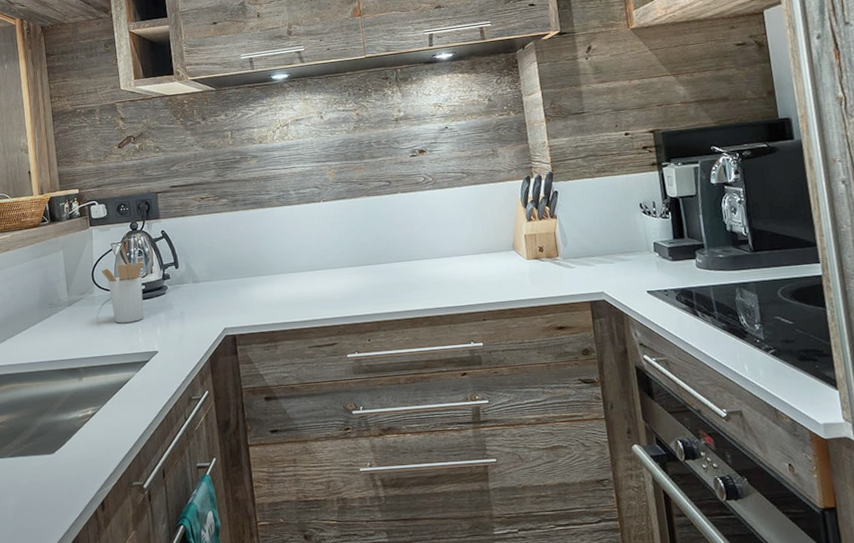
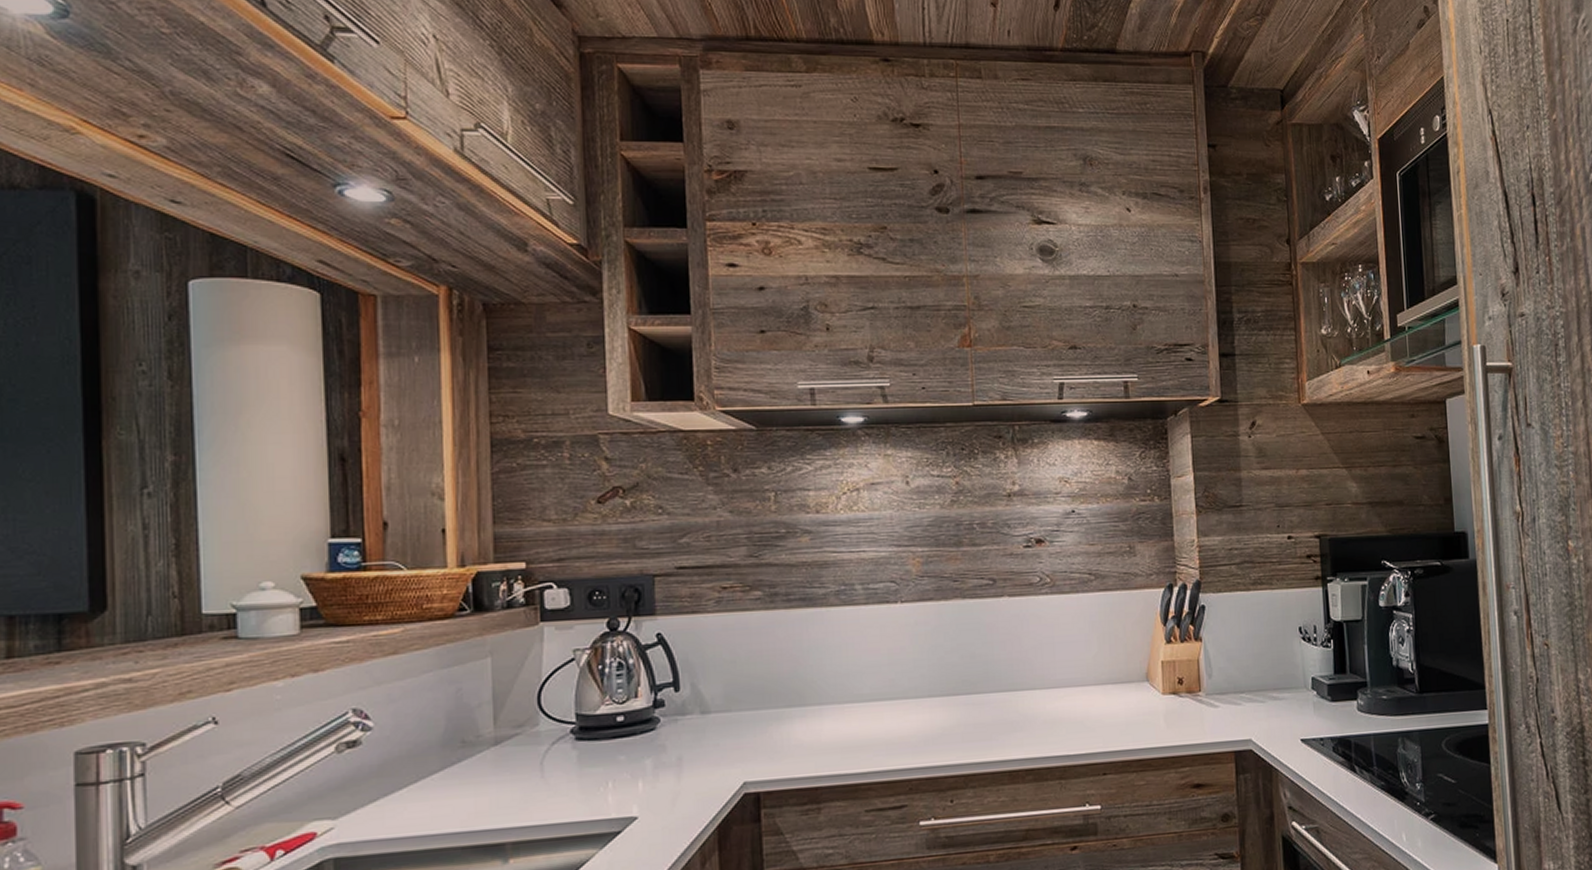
utensil holder: present [101,256,144,323] -> none [554,671,624,774]

